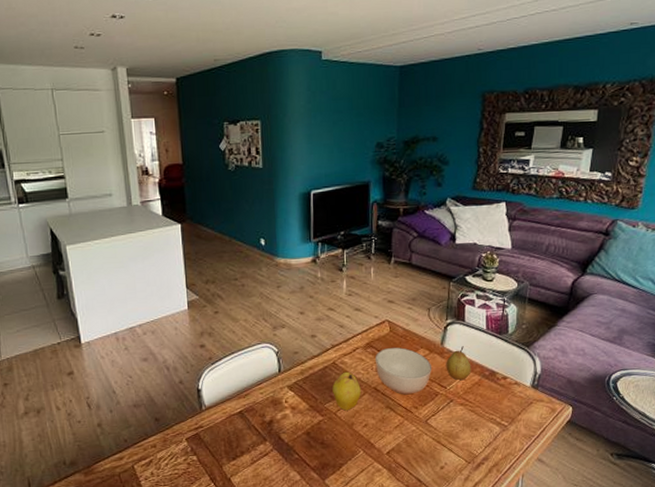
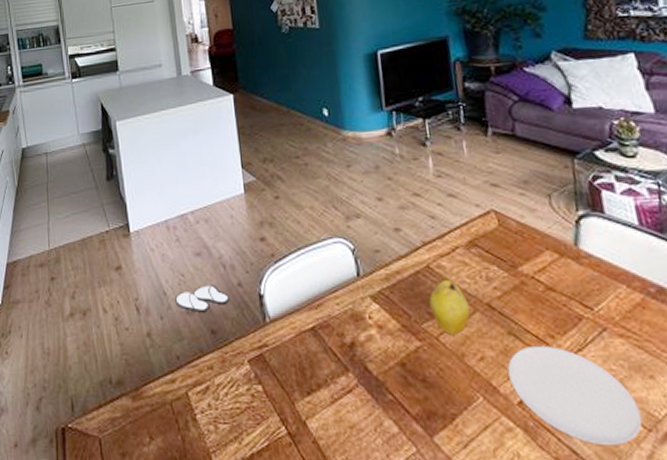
slippers: none [123,384,172,405] -> present [175,285,230,312]
bowl: present [374,347,432,395] -> none [482,247,568,317]
plate: none [383,413,466,475] -> present [507,345,643,447]
fruit: present [446,346,472,381] -> none [586,248,628,300]

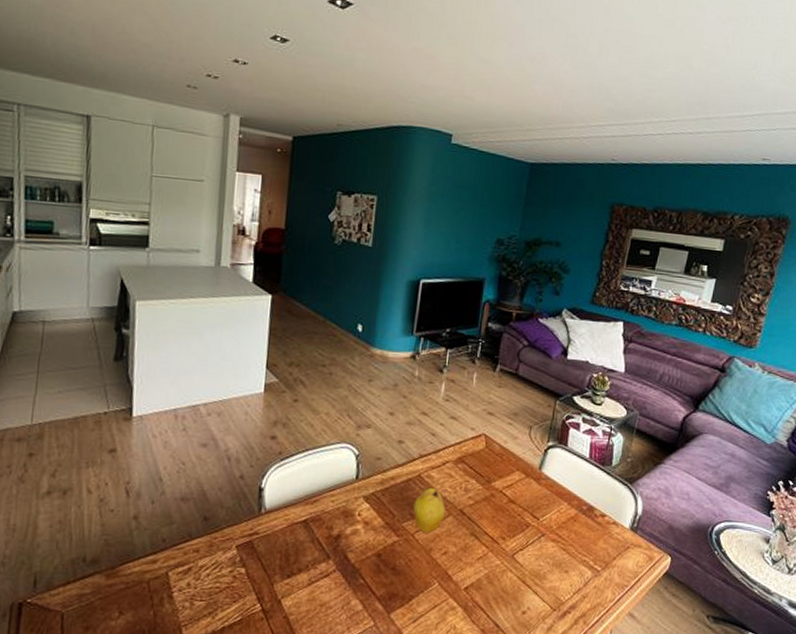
slippers: present [175,285,230,312] -> none [171,475,230,500]
plate: present [507,345,643,447] -> none [463,544,552,621]

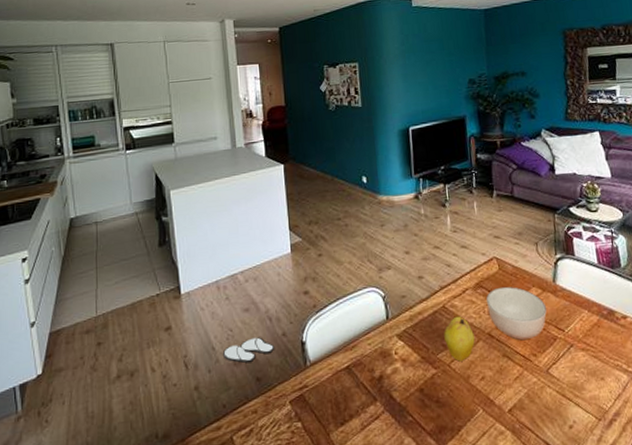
slippers: none [171,475,230,500] -> present [223,337,275,363]
bowl: none [465,465,527,523] -> present [486,286,547,341]

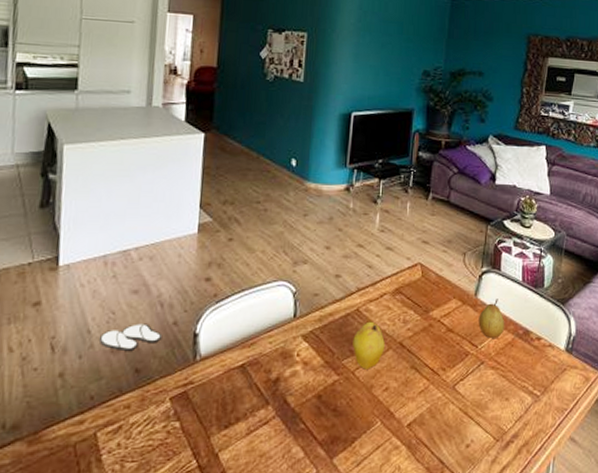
bowl: present [486,286,547,341] -> none [403,295,464,353]
fruit: none [560,283,589,322] -> present [478,299,505,339]

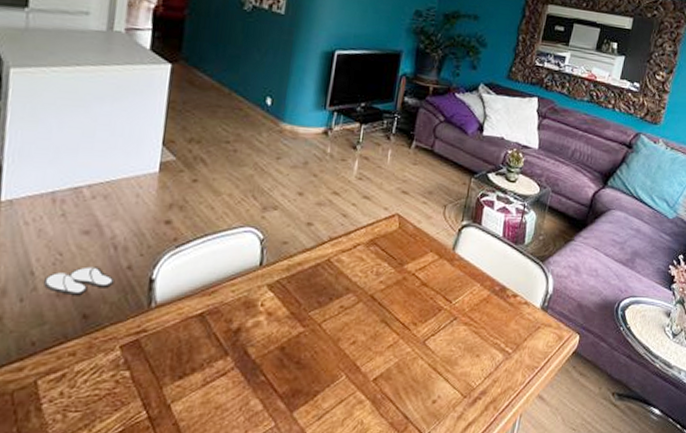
fruit: present [353,321,385,370] -> none [321,272,355,322]
fruit: present [478,299,505,339] -> none [454,254,482,295]

